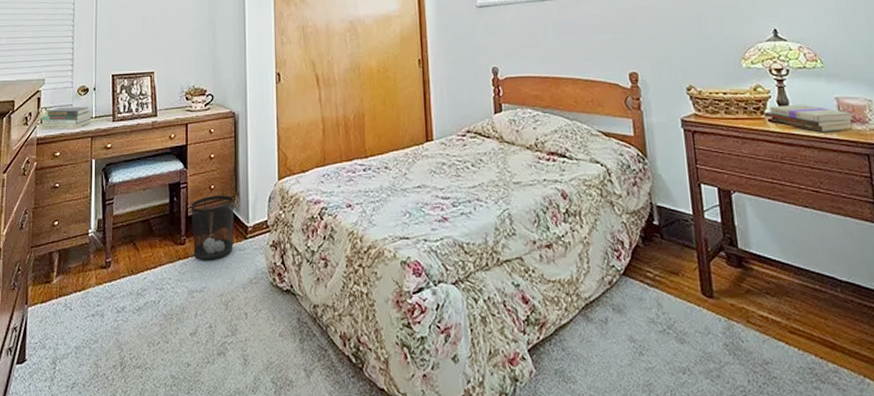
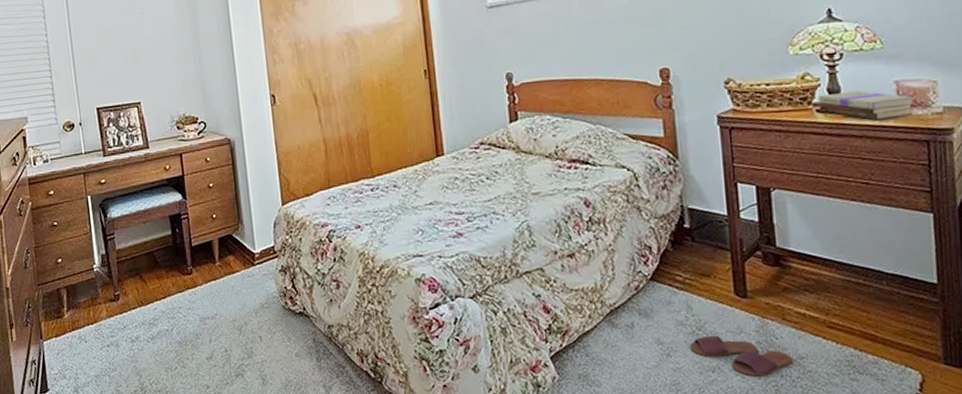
books: present [38,106,93,130] -> none [27,142,82,170]
waste bin: present [191,194,234,260] -> none [193,223,242,288]
slippers: none [661,335,760,381] -> present [689,335,794,377]

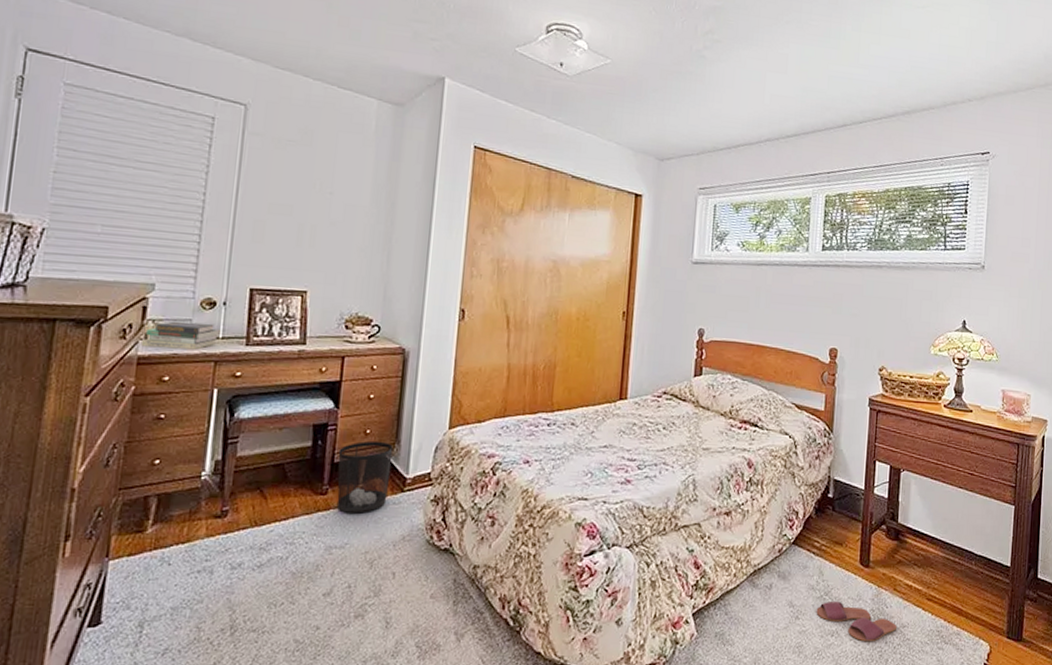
books: none [27,142,82,170] -> present [140,321,221,350]
waste bin: none [193,223,242,288] -> present [336,441,393,514]
books: present [812,90,914,121] -> none [941,393,1013,422]

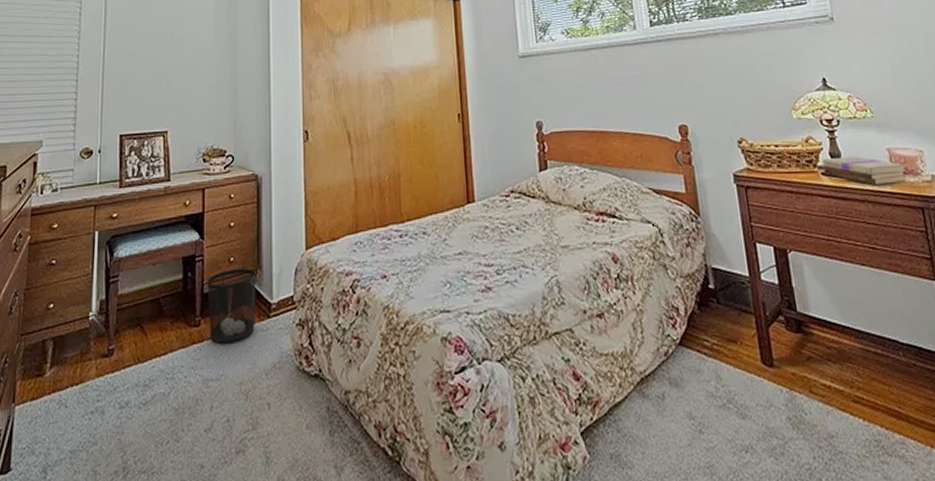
books: present [140,321,221,350] -> none [33,171,98,199]
slippers: present [816,601,898,642] -> none [721,409,824,458]
books: none [941,393,1013,422] -> present [817,156,906,186]

